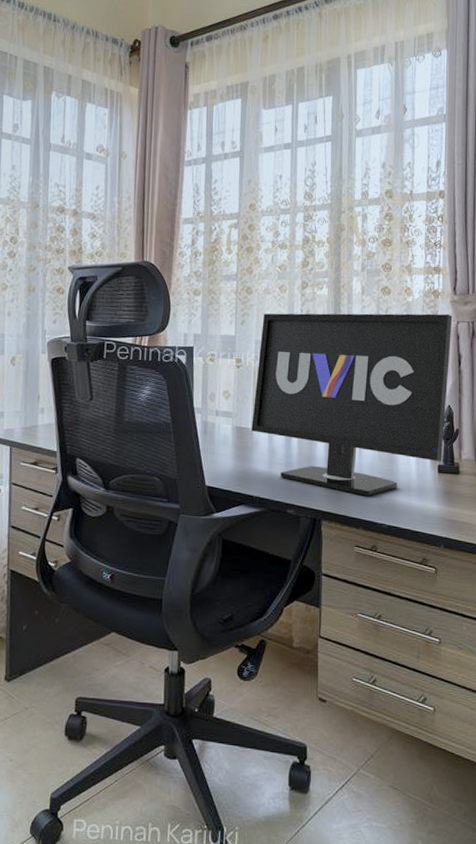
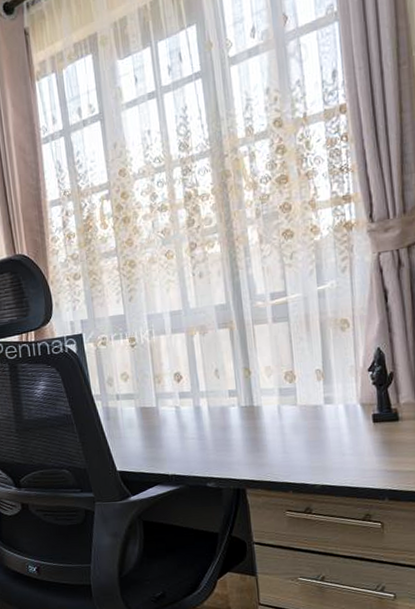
monitor: present [251,313,453,496] -> none [152,246,377,458]

